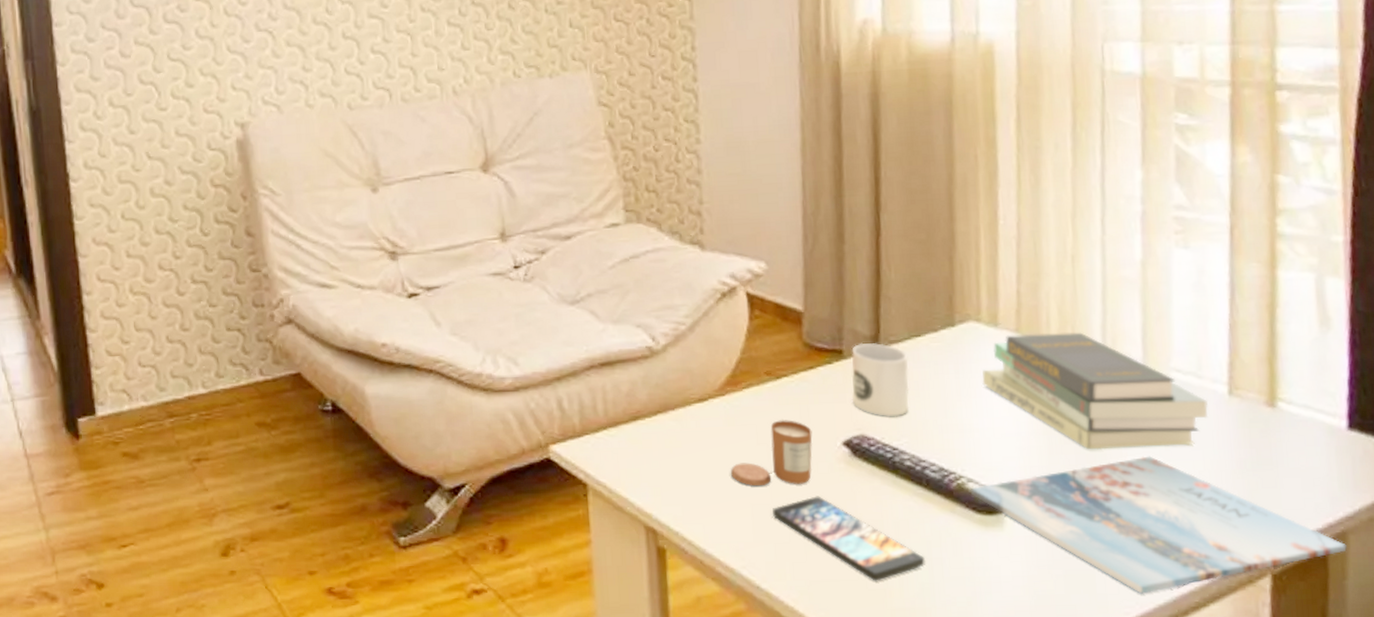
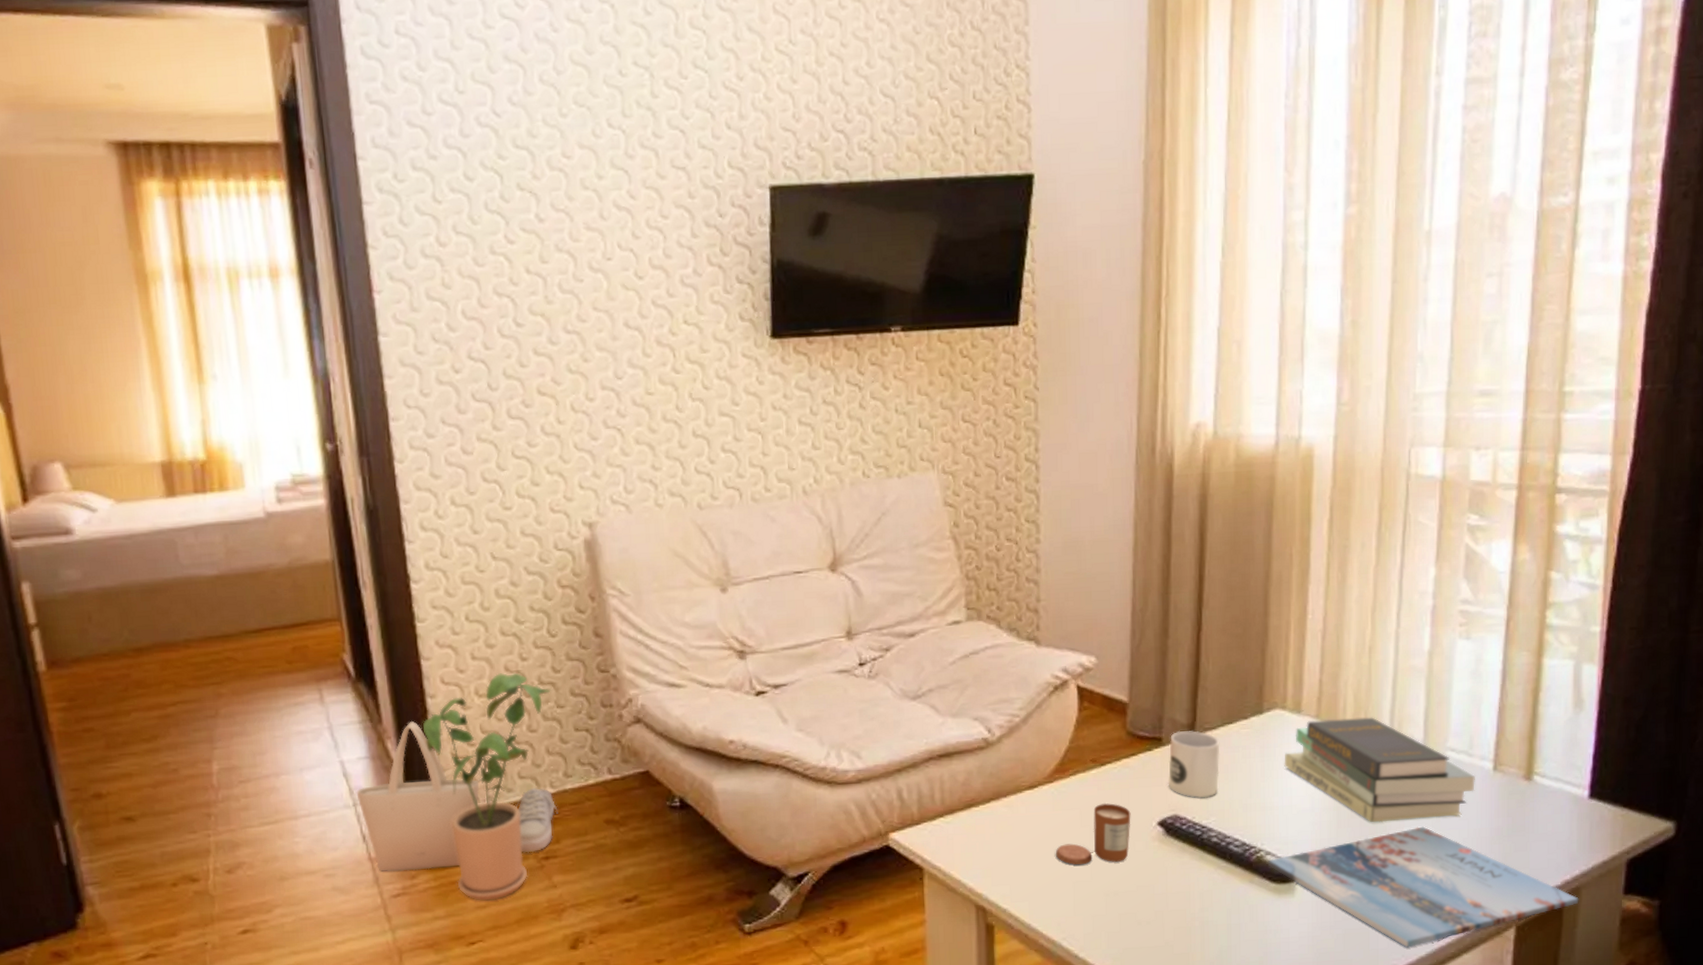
shopping bag: none [14,318,136,469] -> present [356,721,483,872]
house plant: none [79,271,203,502] -> present [423,672,551,901]
shoe: none [167,388,210,454] -> present [515,788,559,853]
smartphone: present [772,496,925,581] -> none [1091,872,1225,946]

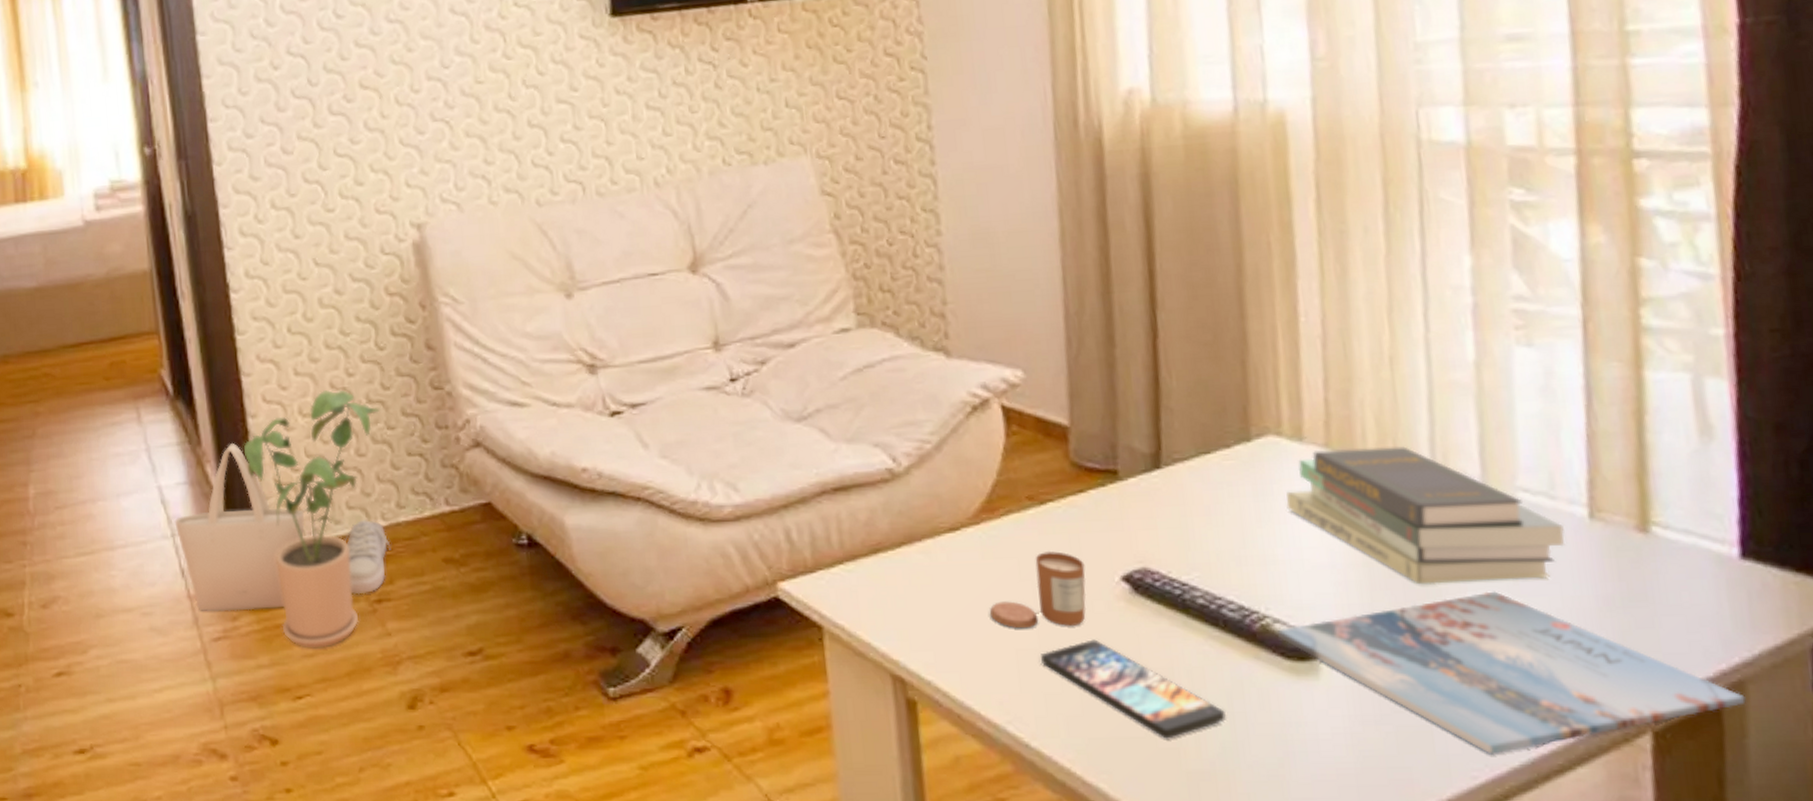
smartphone: none [1091,872,1225,946] -> present [1040,639,1226,739]
mug: present [1168,730,1220,799] -> none [1127,461,1200,548]

